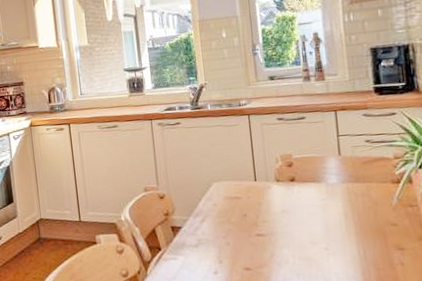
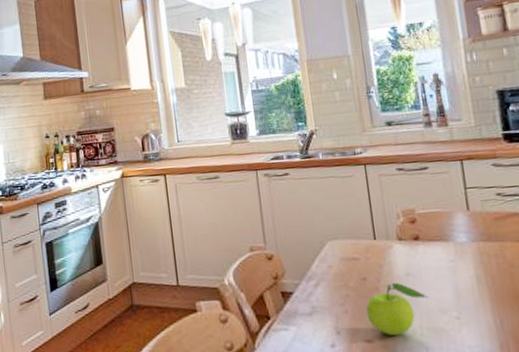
fruit: none [245,218,301,264] -> present [366,282,428,335]

